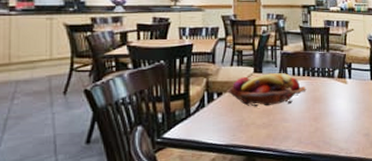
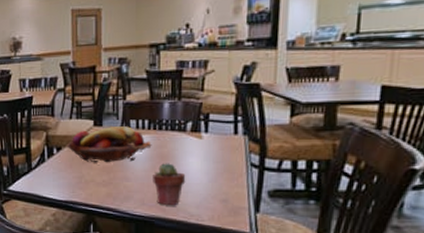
potted succulent: none [308,105,336,142] -> present [153,163,186,205]

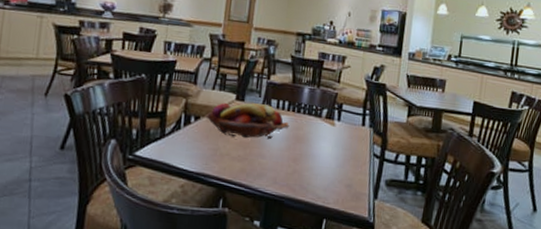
potted succulent: present [153,163,186,205] -> none [286,144,318,186]

